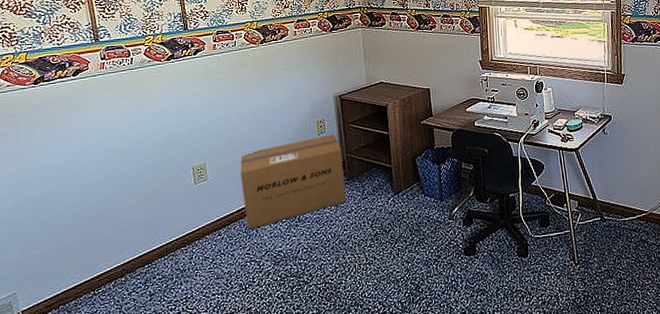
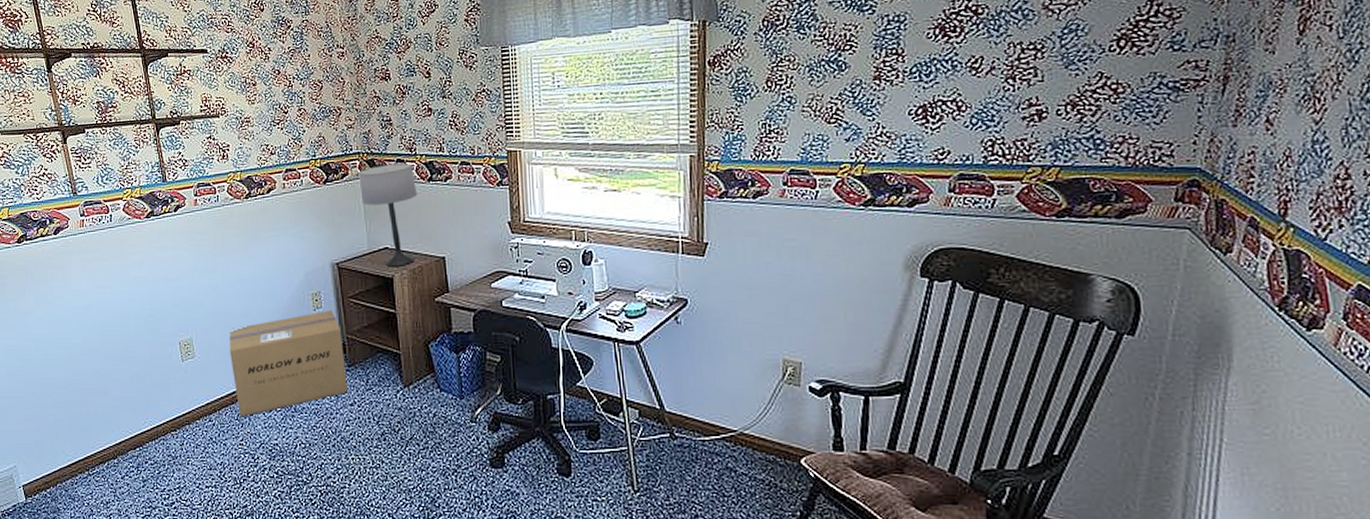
table lamp: none [360,16,407,98] -> present [358,163,417,267]

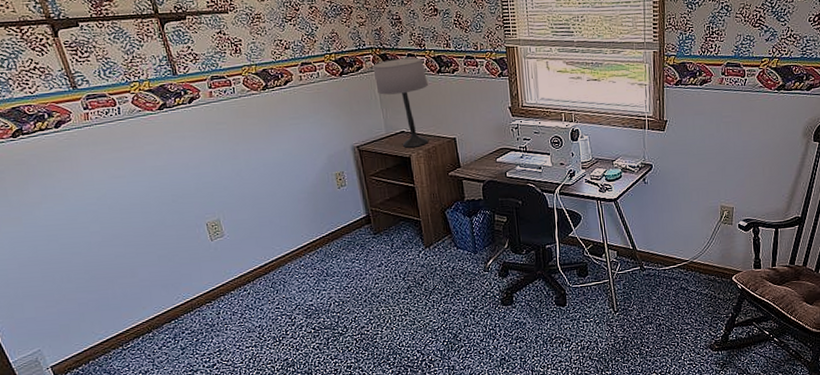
box: present [229,310,348,418] -> none [257,188,375,285]

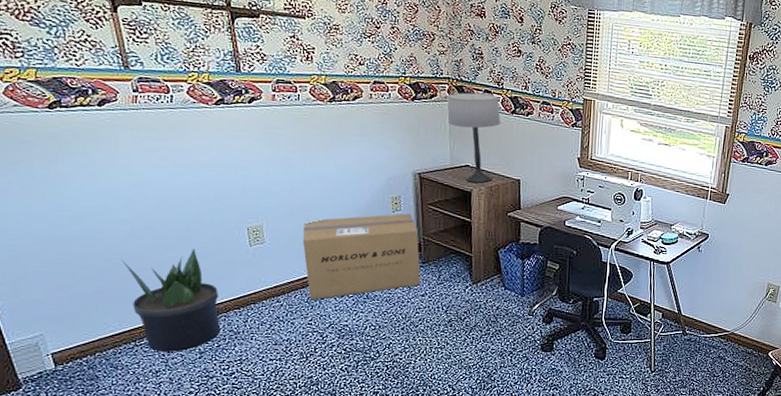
planter: none [97,251,198,353] -> present [121,249,221,352]
box: none [257,188,375,285] -> present [302,213,420,301]

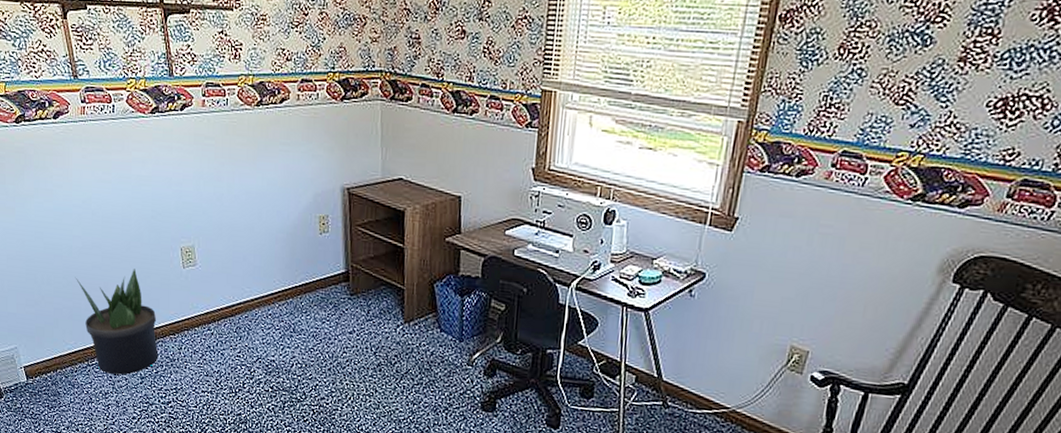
box: present [302,213,420,301] -> none [231,236,348,331]
table lamp: present [447,92,501,183] -> none [379,88,440,201]

